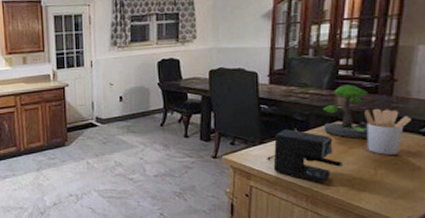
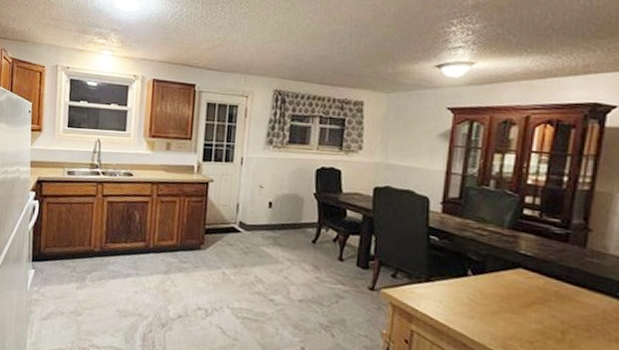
coffee maker: present [267,129,343,184] -> none [433,268,524,341]
plant: present [323,85,368,139] -> none [502,226,557,294]
utensil holder: present [365,108,413,155] -> none [552,259,610,319]

